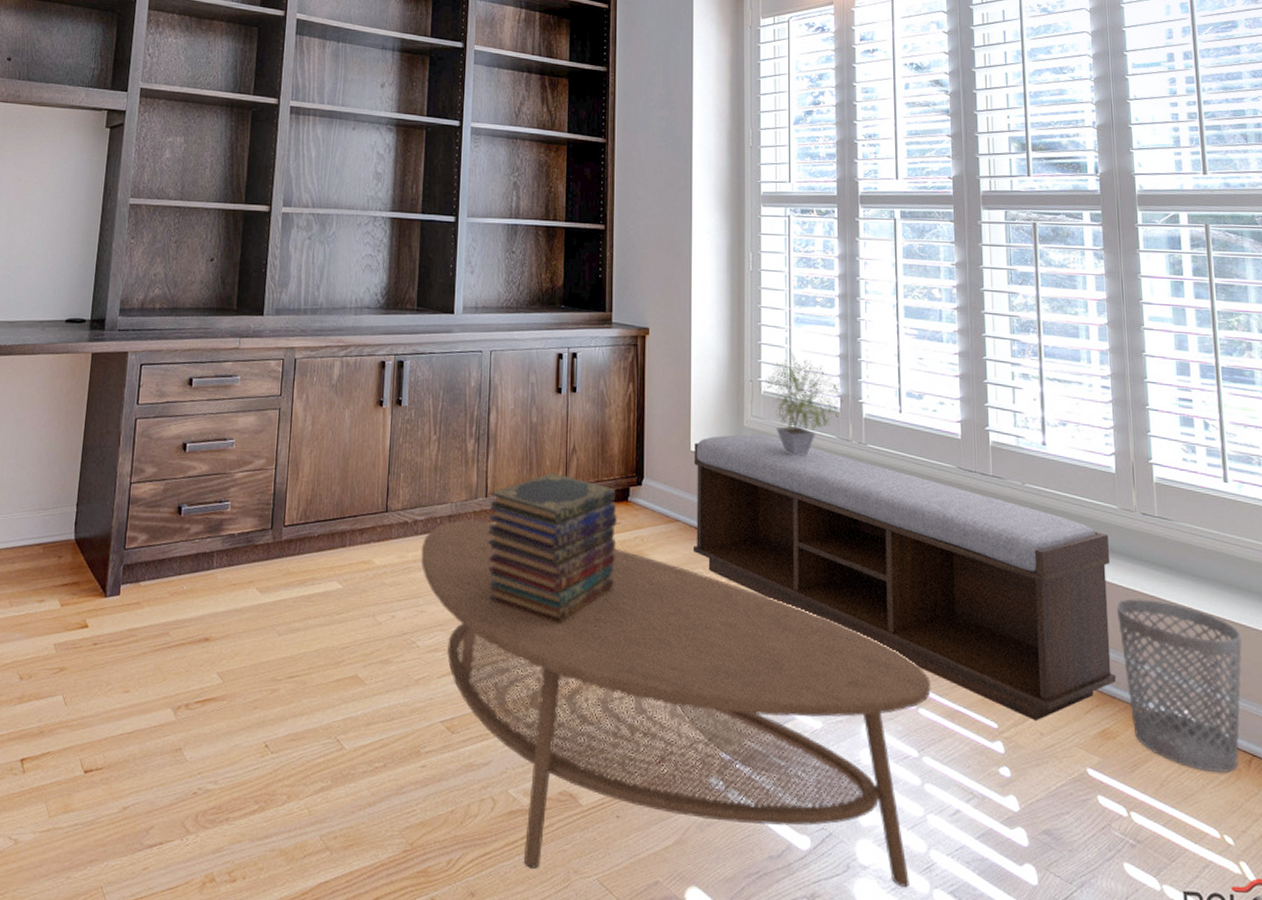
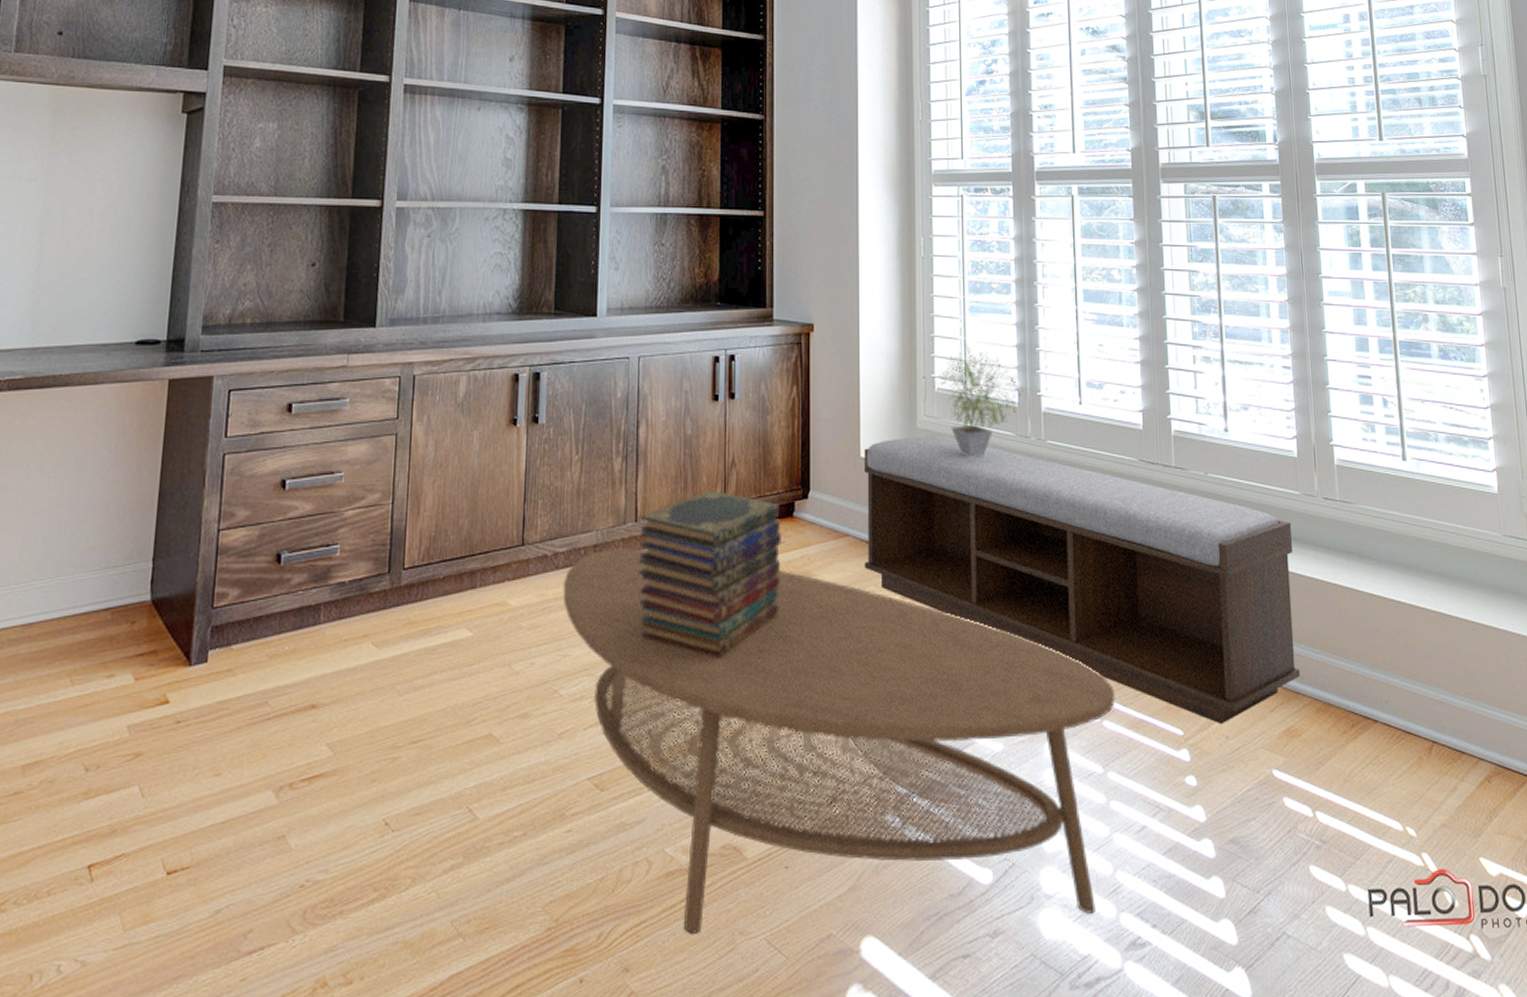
wastebasket: present [1117,598,1243,773] -> none [1300,588,1422,762]

